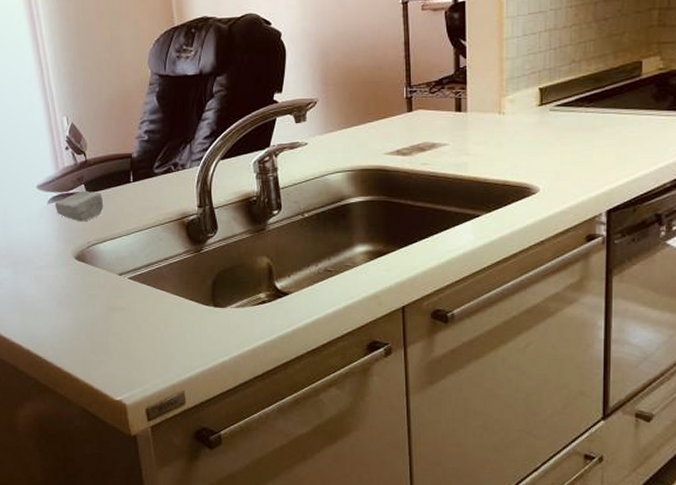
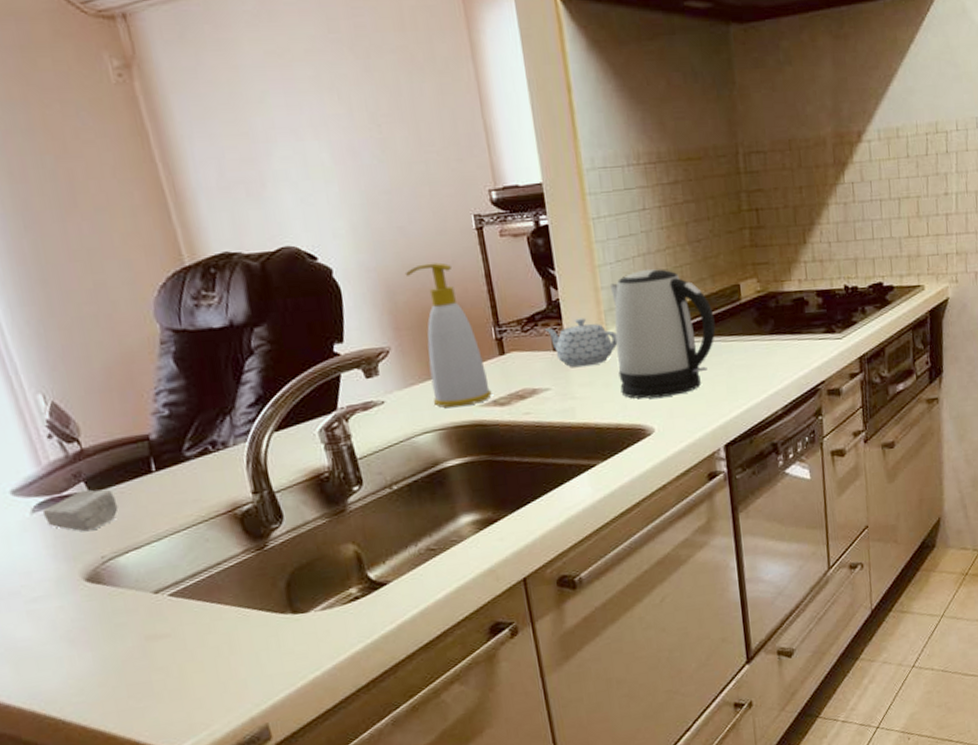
soap bottle: none [338,30,397,154] -> present [404,262,492,408]
teapot: none [449,84,515,128] -> present [544,317,618,368]
kettle: none [512,44,612,162] -> present [609,269,716,399]

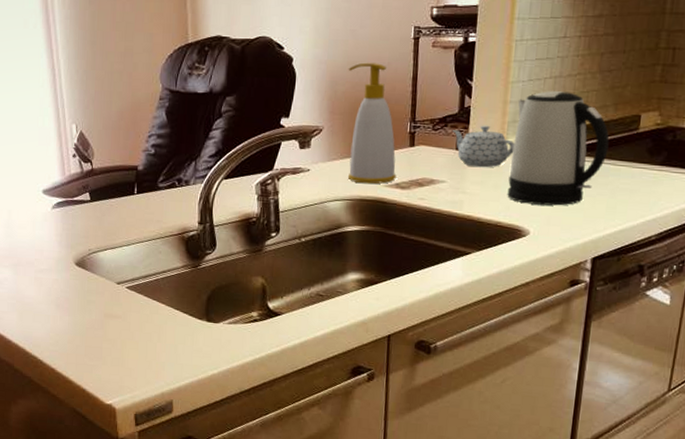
soap bar: present [42,489,118,532] -> none [58,198,107,229]

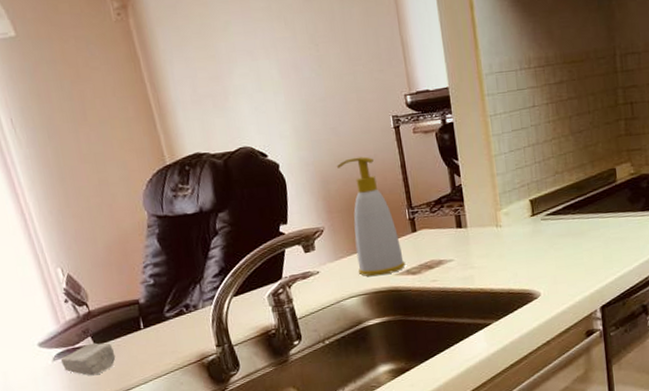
soap bar: none [58,198,107,229] -> present [60,342,116,376]
teapot: present [452,125,515,168] -> none [448,200,510,242]
kettle: present [507,91,610,206] -> none [504,156,594,268]

